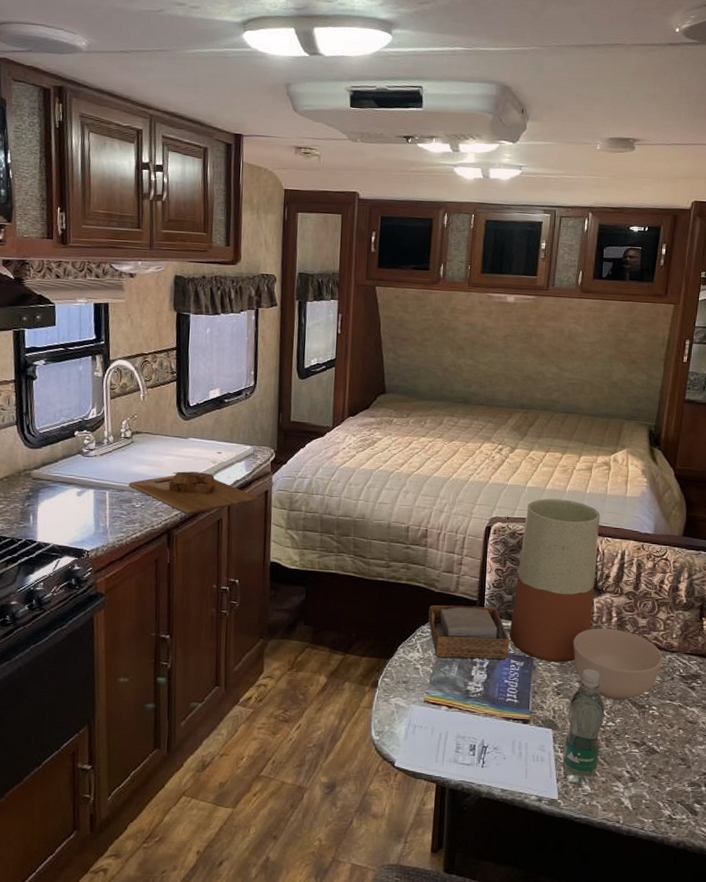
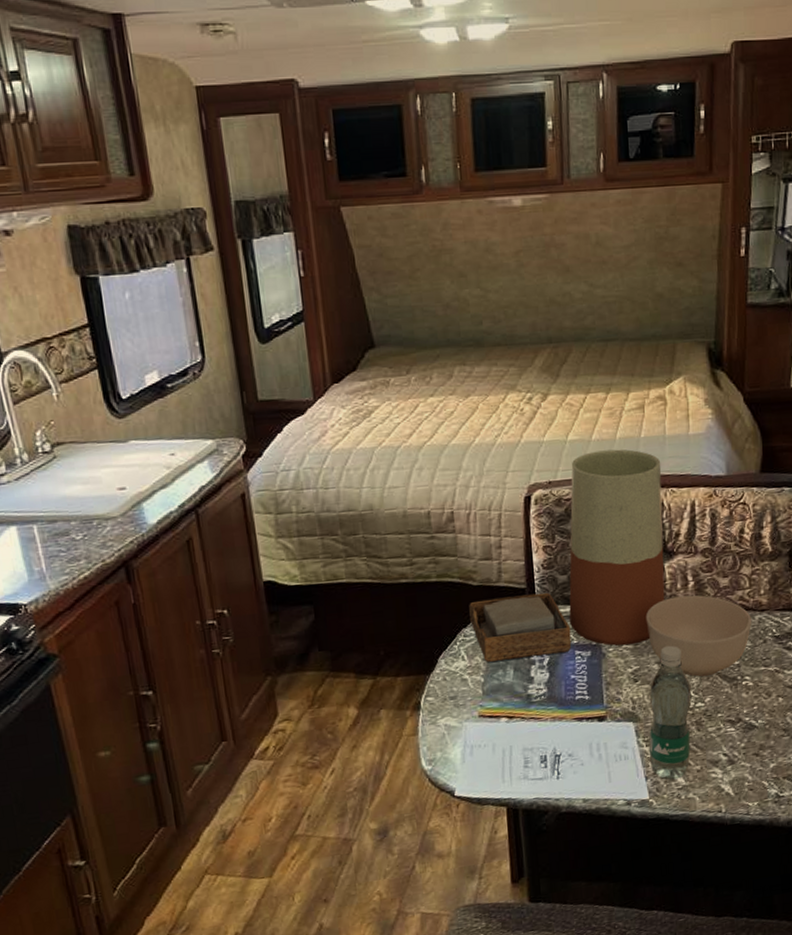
cutting board: present [128,471,258,515] -> none [60,482,233,539]

